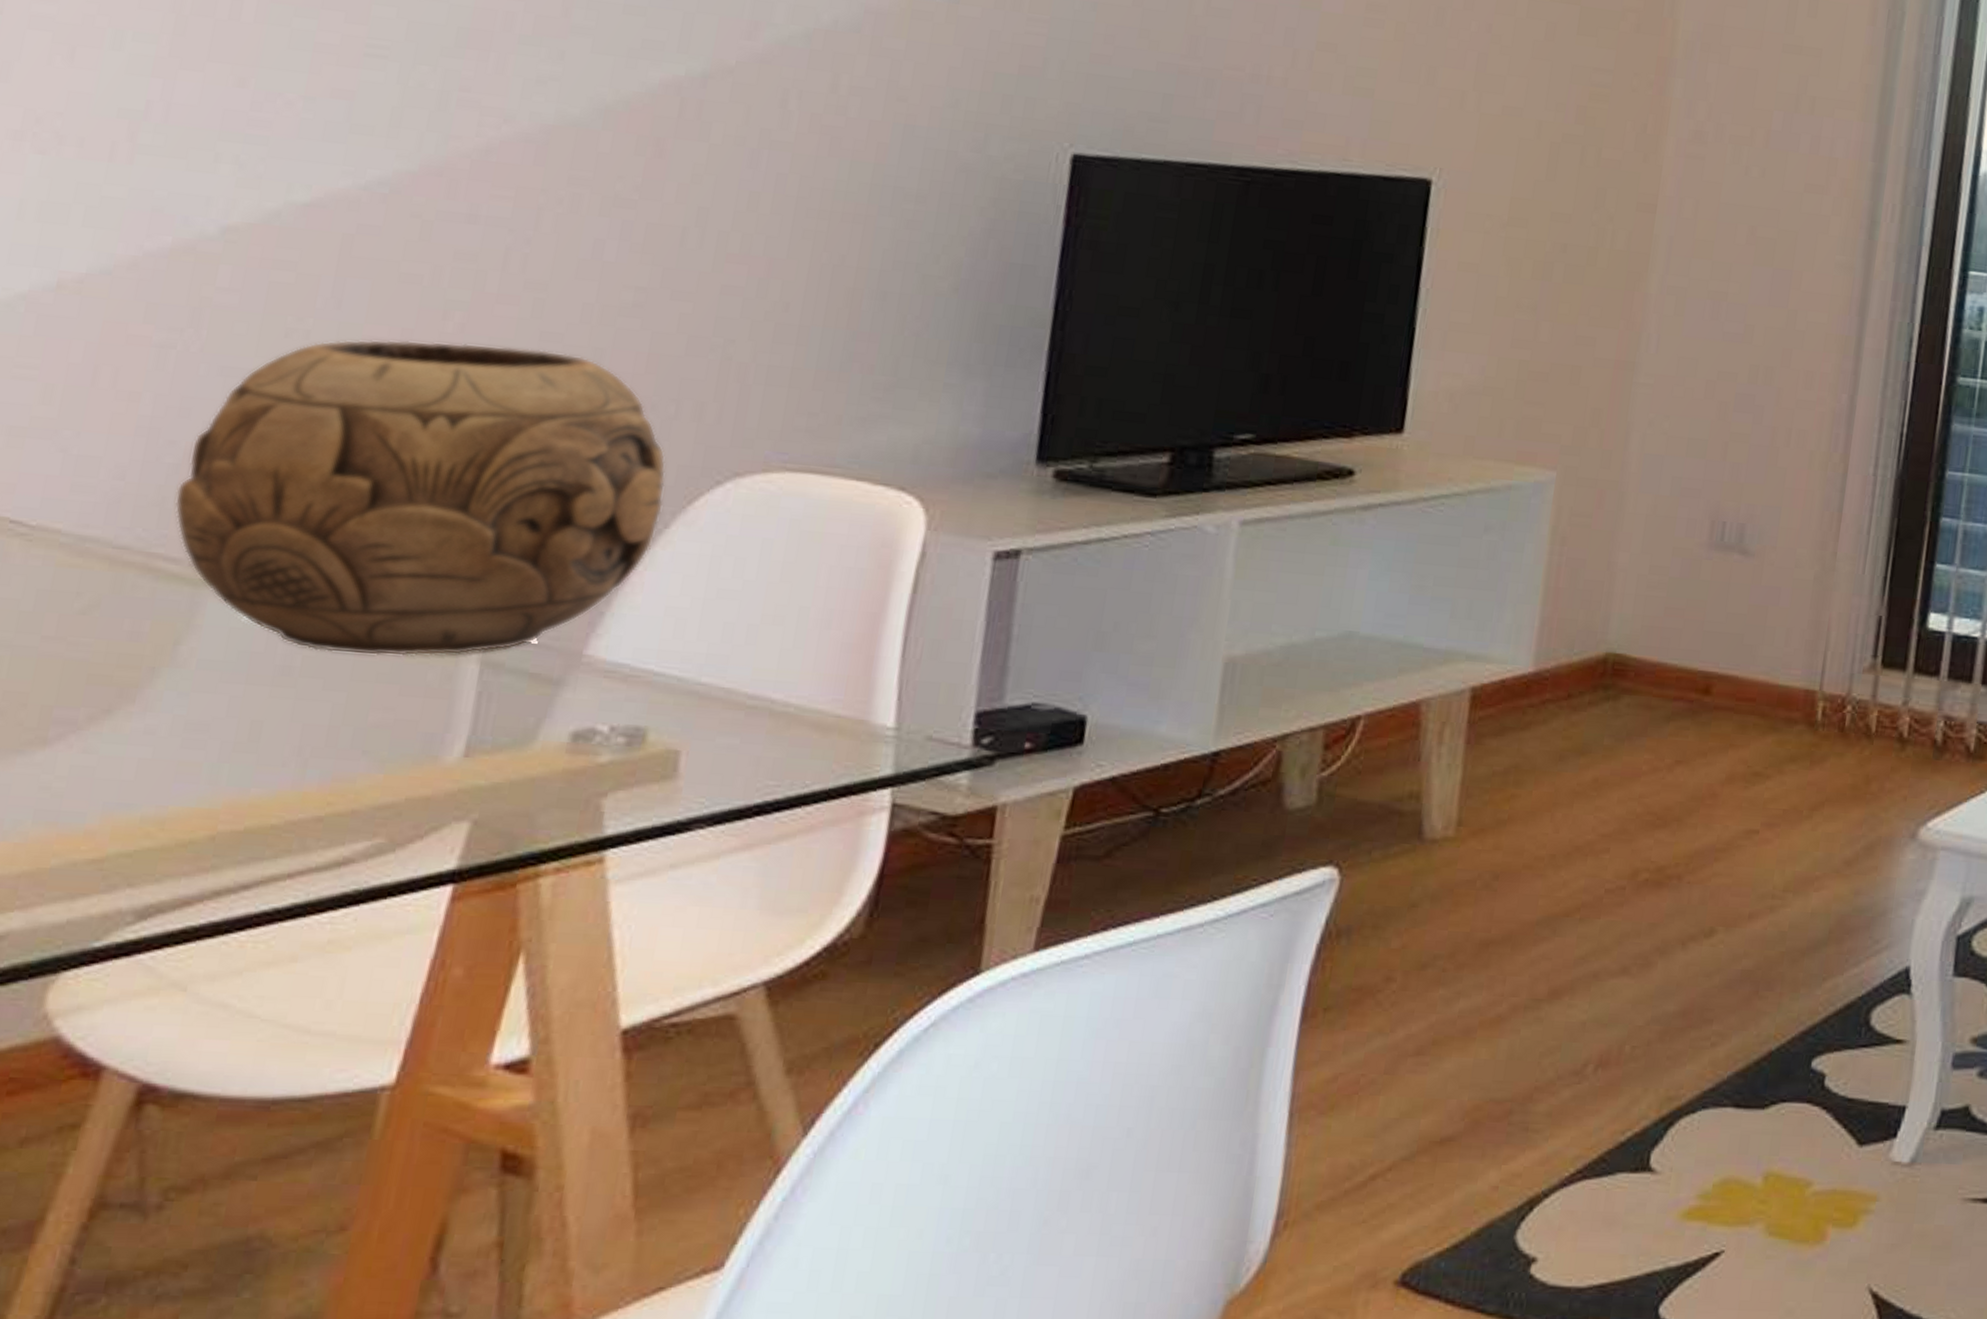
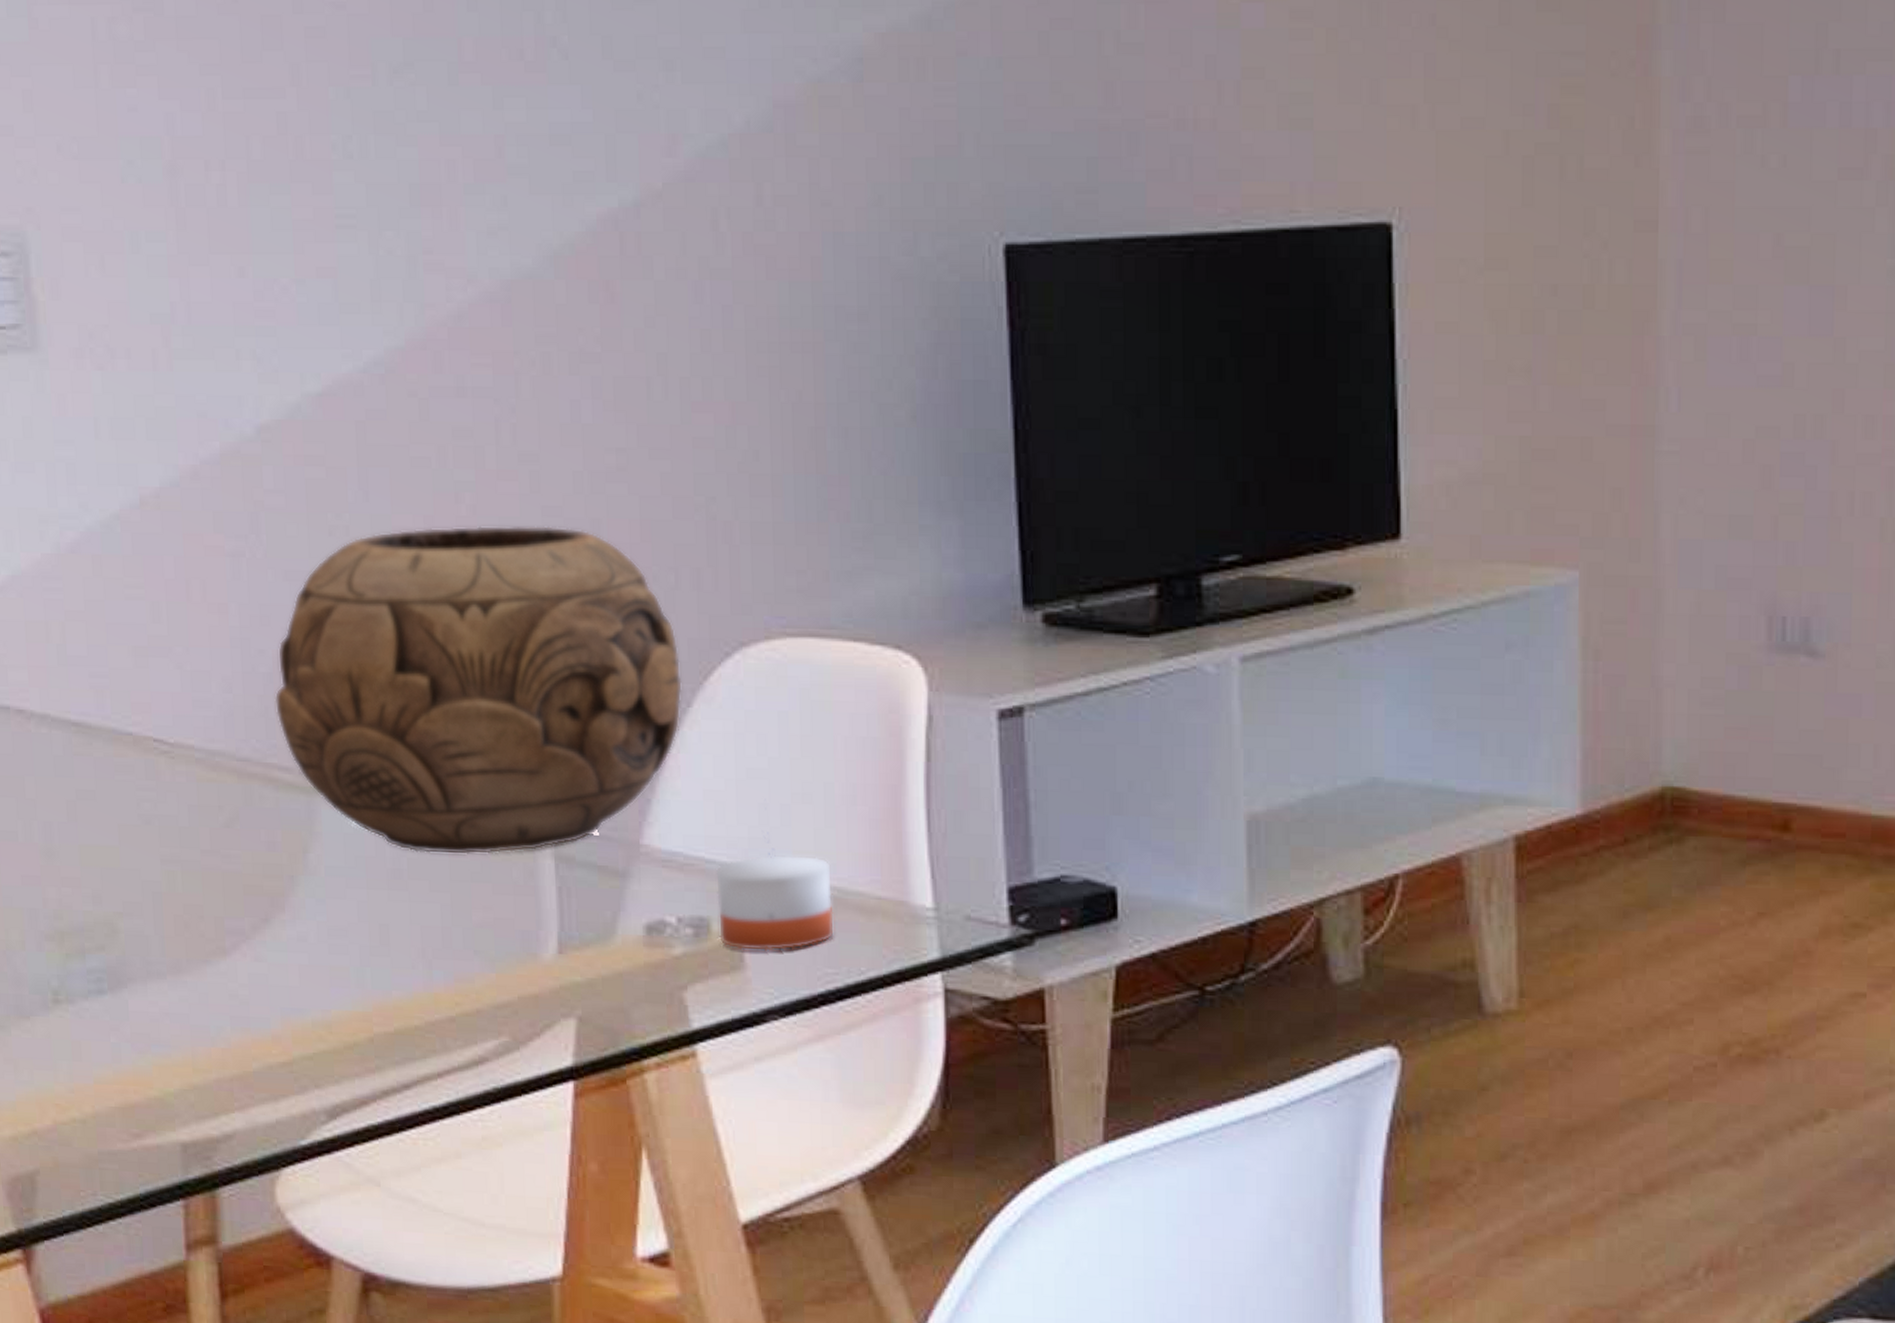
candle: none [654,649,792,763] -> present [715,832,834,951]

